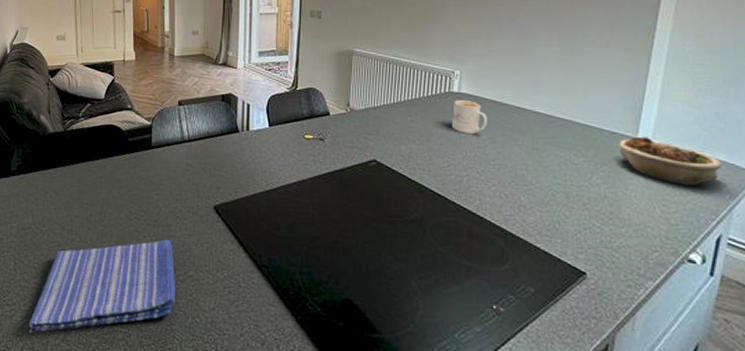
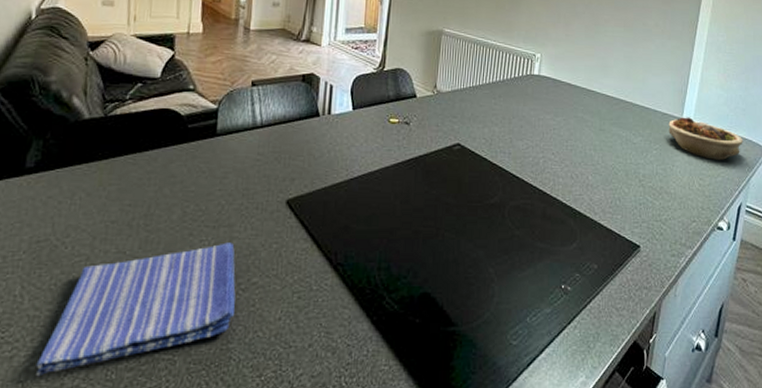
mug: present [452,100,487,135] -> none [532,83,562,117]

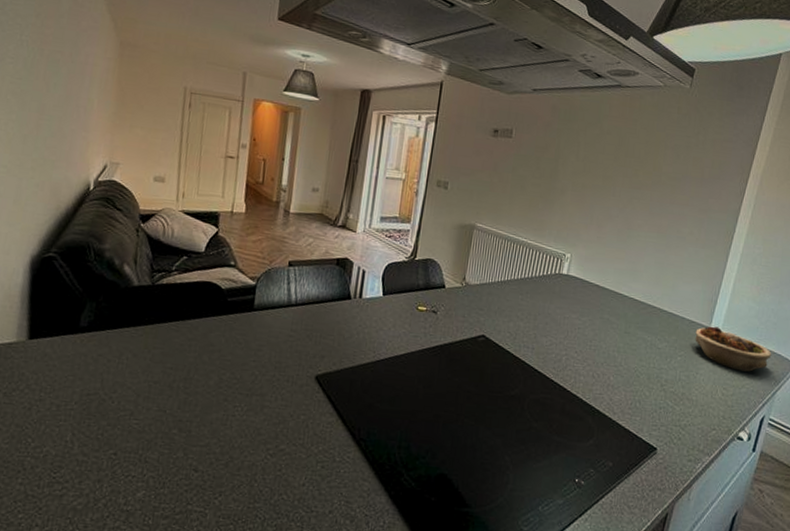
dish towel: present [36,242,236,377] -> none [82,410,265,516]

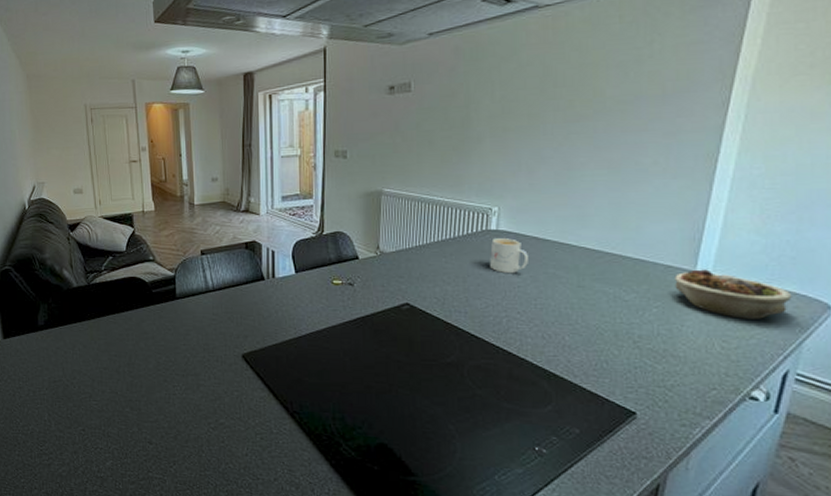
mug: none [558,282,590,316] -> present [490,238,528,274]

